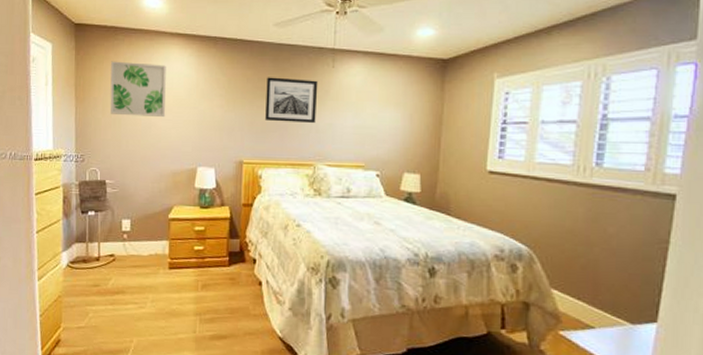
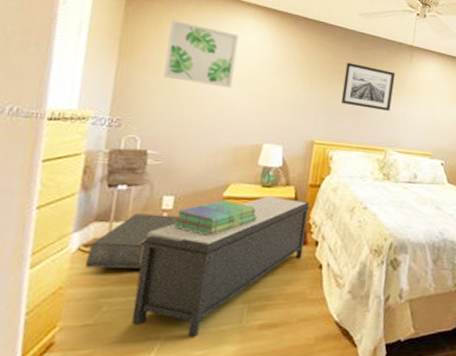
ottoman: none [74,235,136,282] -> present [85,213,179,269]
bench: none [109,216,245,343] -> present [132,196,310,337]
stack of books: none [132,221,199,254] -> present [173,200,257,236]

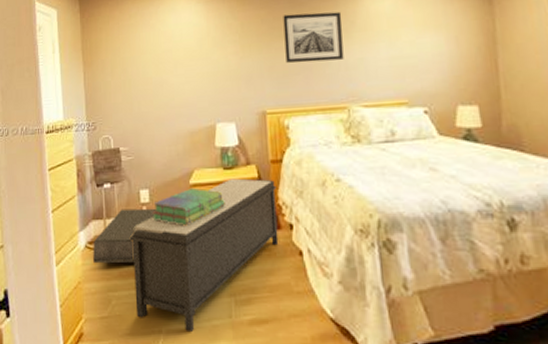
wall art: present [164,20,239,89] -> none [117,16,177,76]

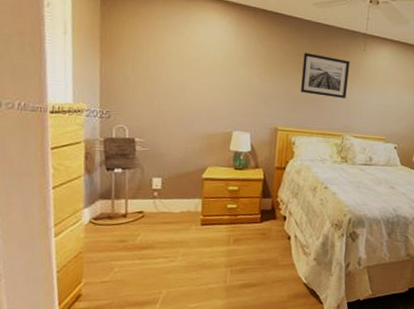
ottoman: present [93,208,156,264] -> none [97,192,167,238]
bench: present [129,178,279,332] -> none [137,177,278,293]
stack of books: present [152,187,225,226] -> none [163,181,233,211]

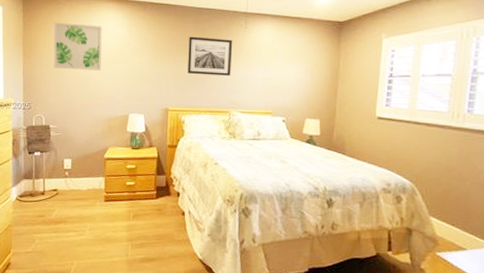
wall art: none [141,17,204,81] -> present [53,22,102,71]

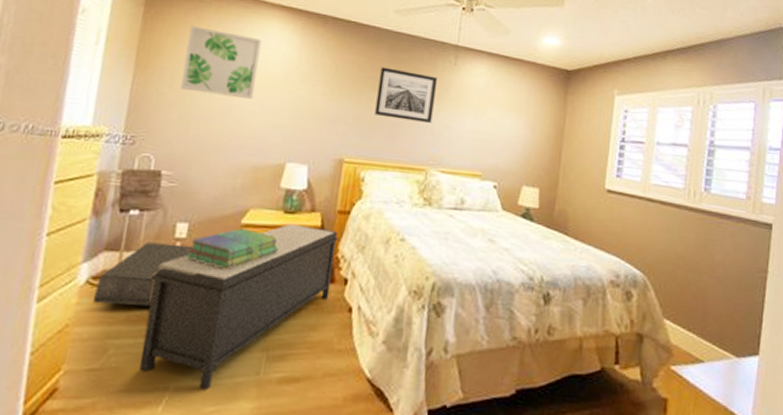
ottoman: none [22,172,76,213] -> present [93,241,194,306]
bench: none [53,156,171,265] -> present [140,223,339,389]
stack of books: none [73,160,131,189] -> present [186,228,279,270]

